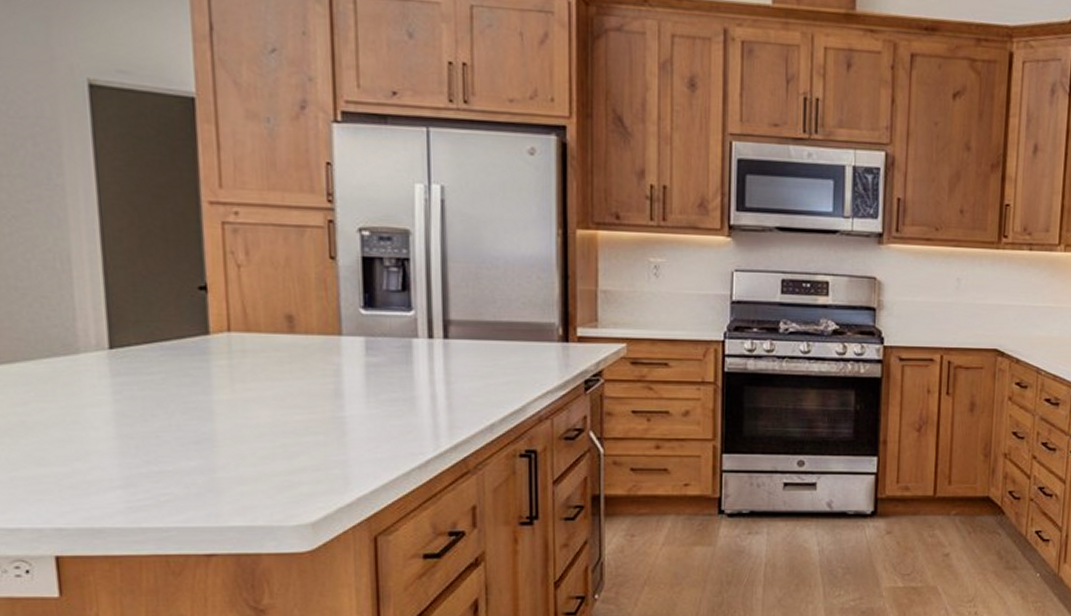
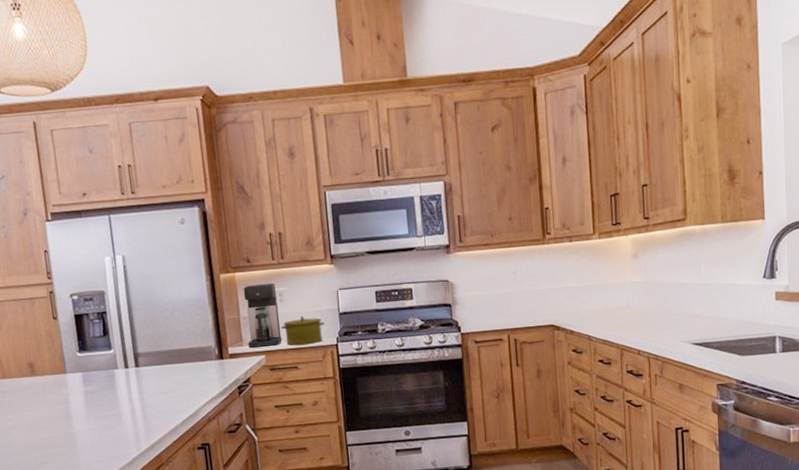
coffee maker: none [605,248,652,334] -> present [243,282,282,349]
cooking pot: none [652,298,712,337] -> present [281,315,325,346]

